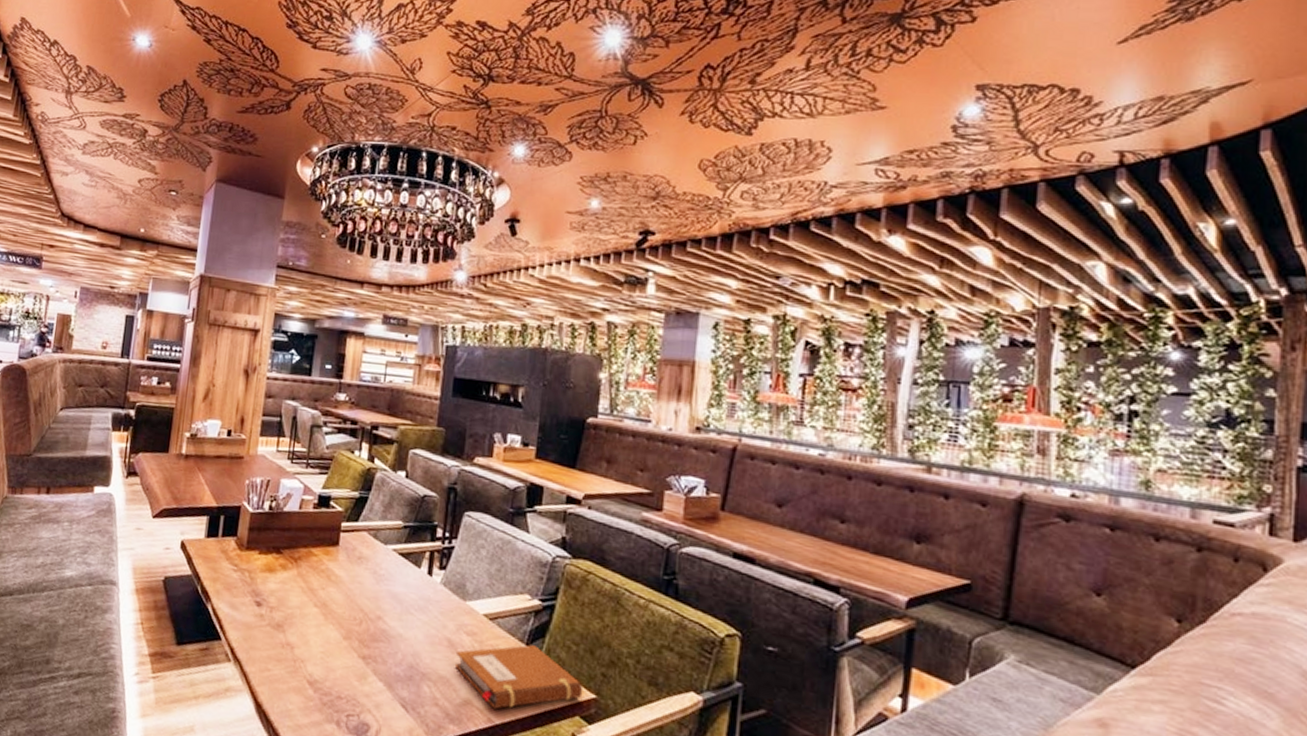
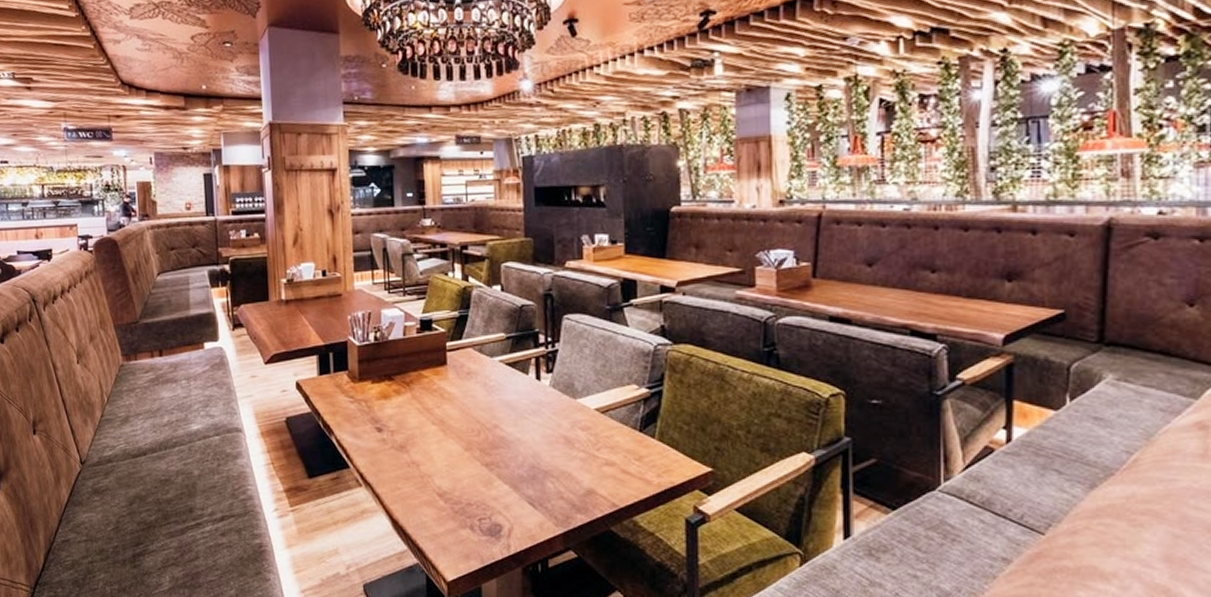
notebook: present [454,645,583,710] -> none [573,431,699,494]

